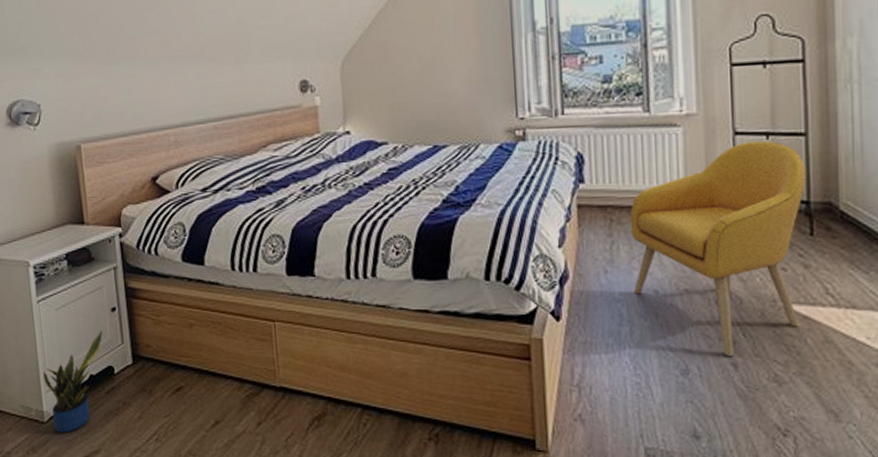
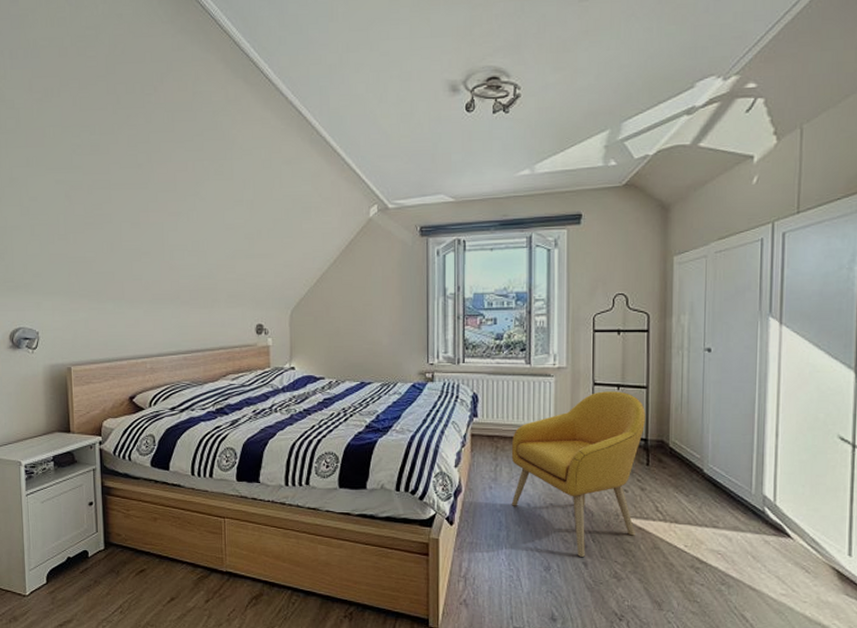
potted plant: present [42,331,103,433] -> none [27,521,81,605]

